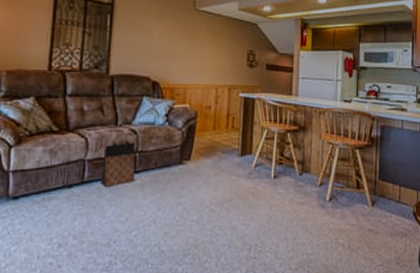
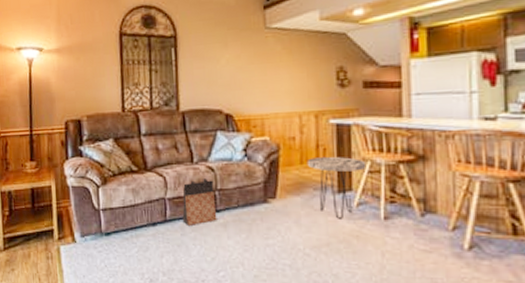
side table: none [218,124,264,178] -> present [306,156,367,219]

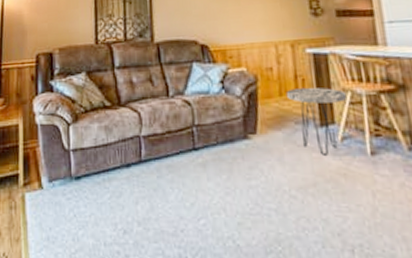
bag: present [182,179,217,227] -> none [158,113,196,168]

